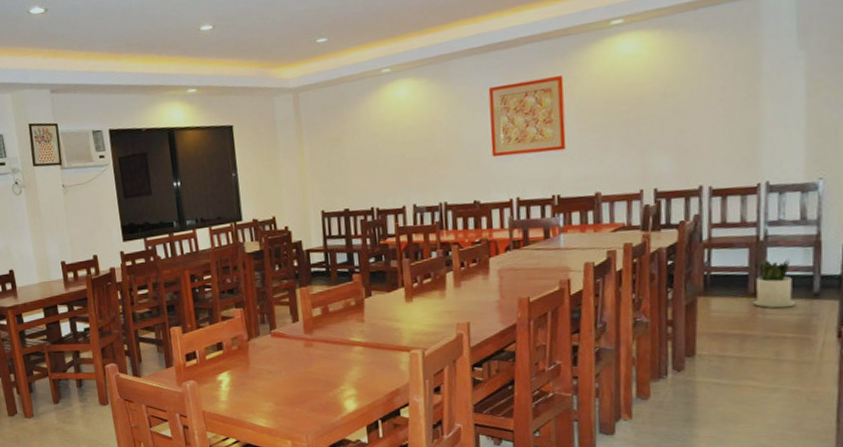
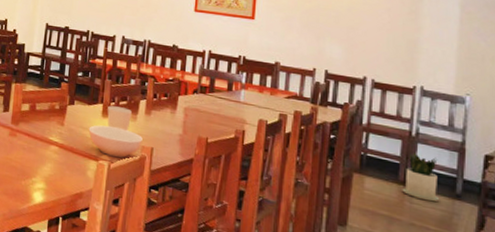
bowl: none [393,309,456,343] -> present [88,125,143,158]
dixie cup: none [410,285,439,312] -> present [107,105,132,131]

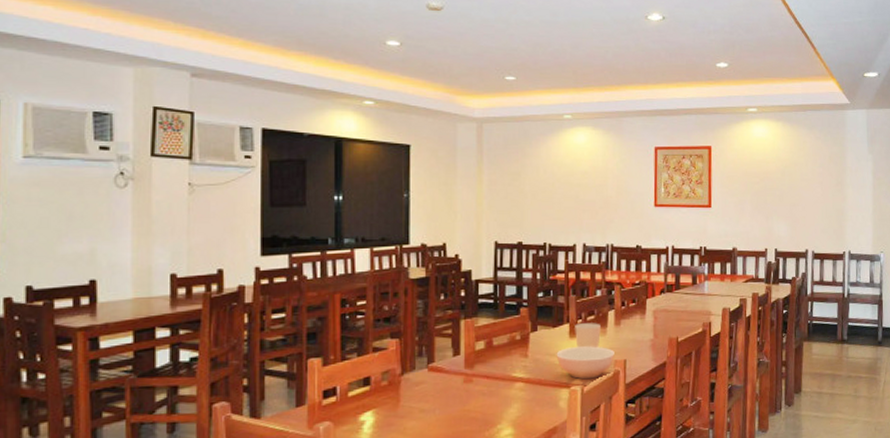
planter: present [402,151,440,203] -> none [840,311,868,353]

